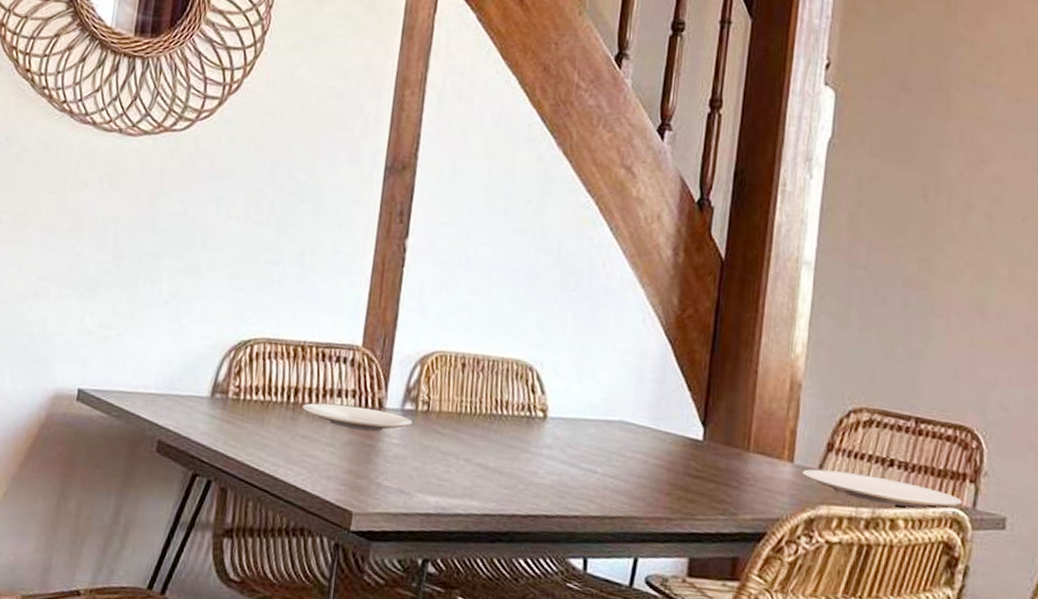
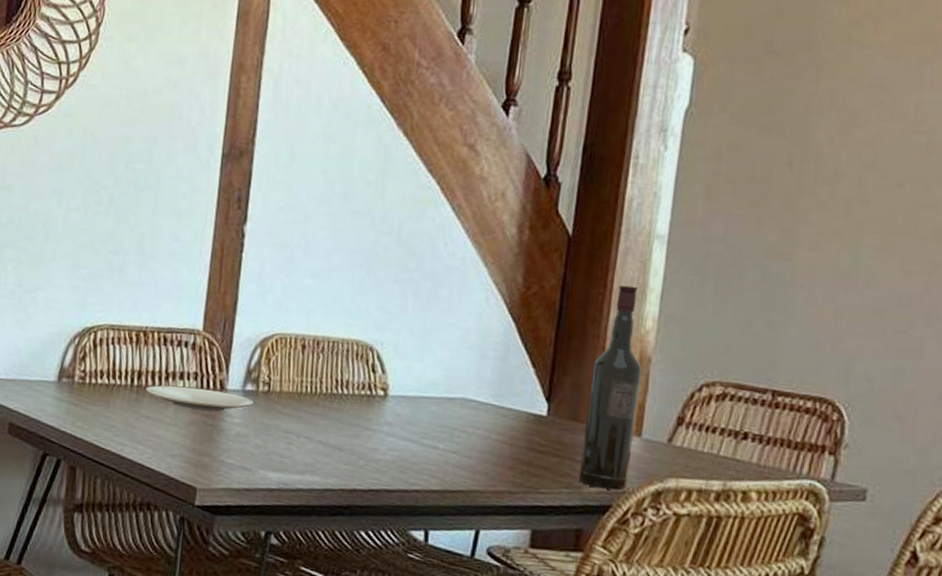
wine bottle: none [734,309,794,518] -> present [578,285,643,491]
plate: present [802,469,962,508] -> none [650,442,820,481]

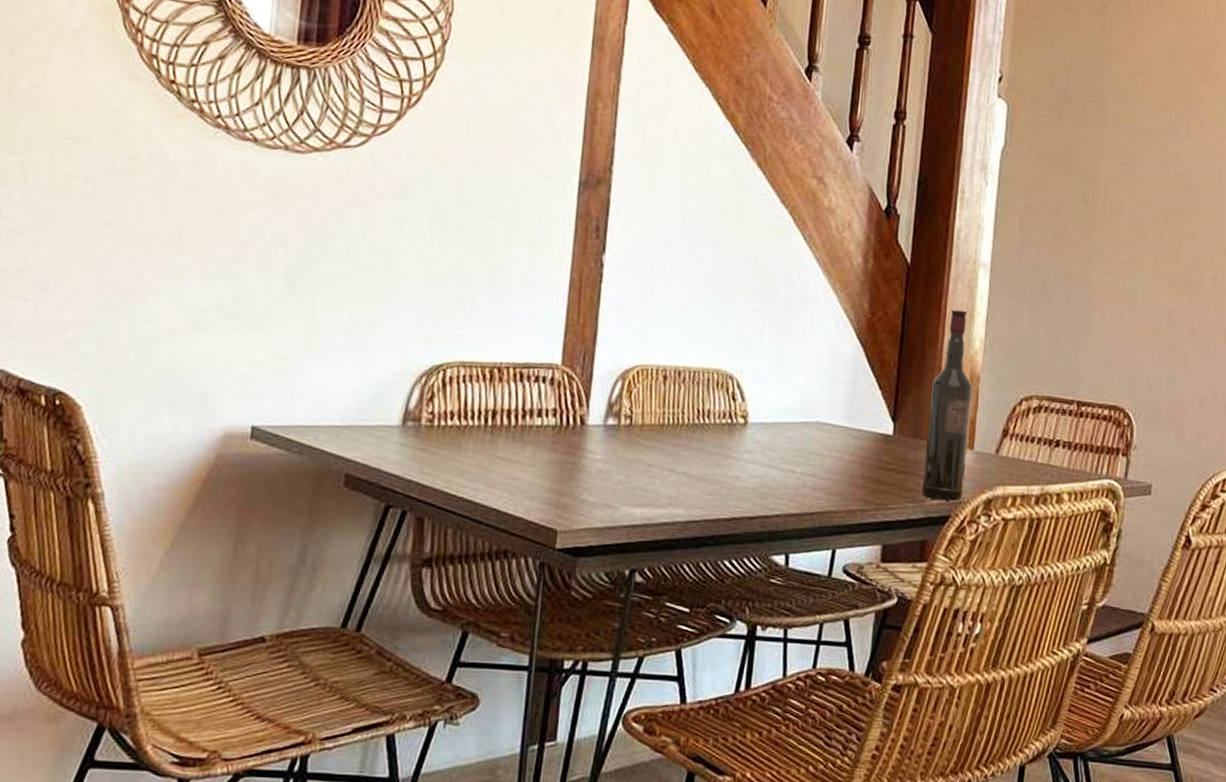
plate: present [146,385,254,412] -> none [501,424,615,449]

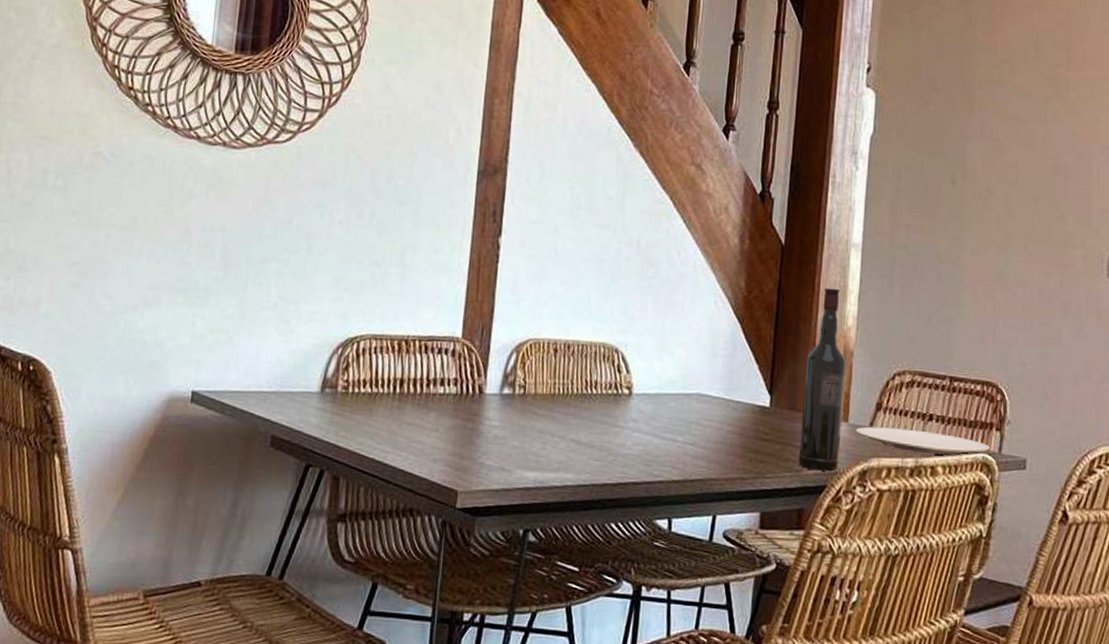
plate: none [981,454,1116,482] -> present [856,426,990,456]

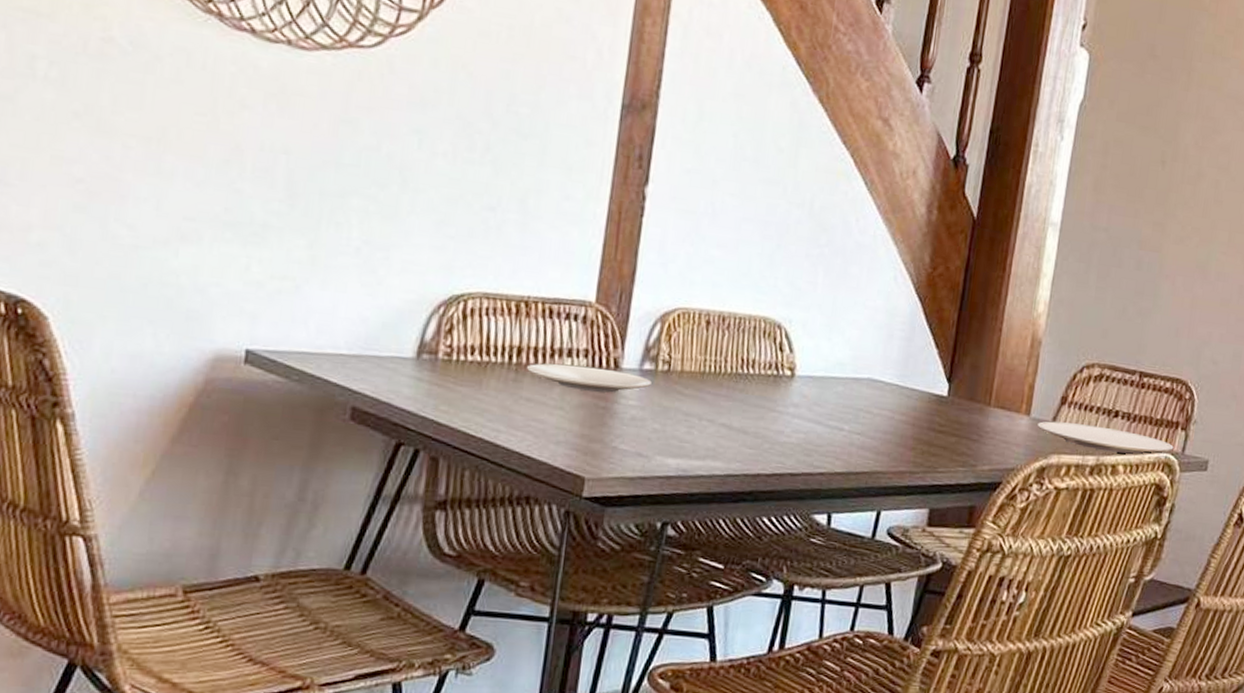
plate: none [408,392,510,416] -> present [527,363,652,393]
wine bottle: present [798,288,847,472] -> none [973,269,1034,468]

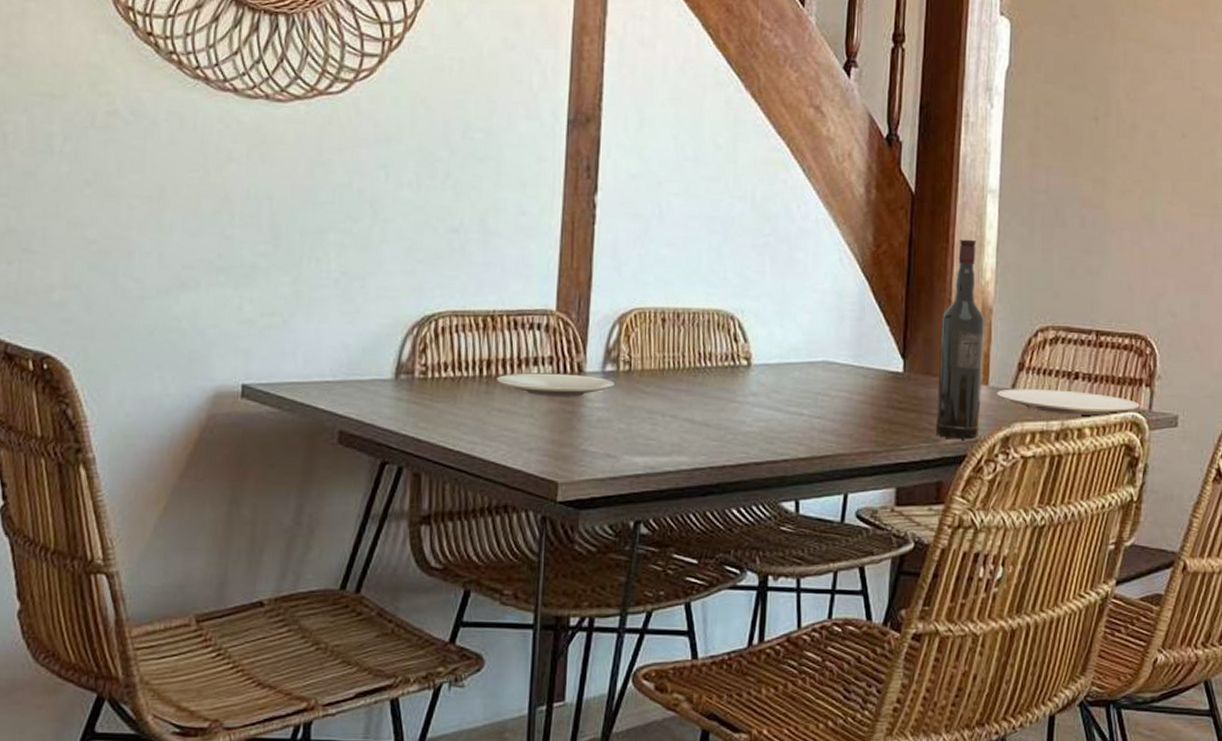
wine bottle: none [973,269,1034,468] -> present [935,239,985,440]

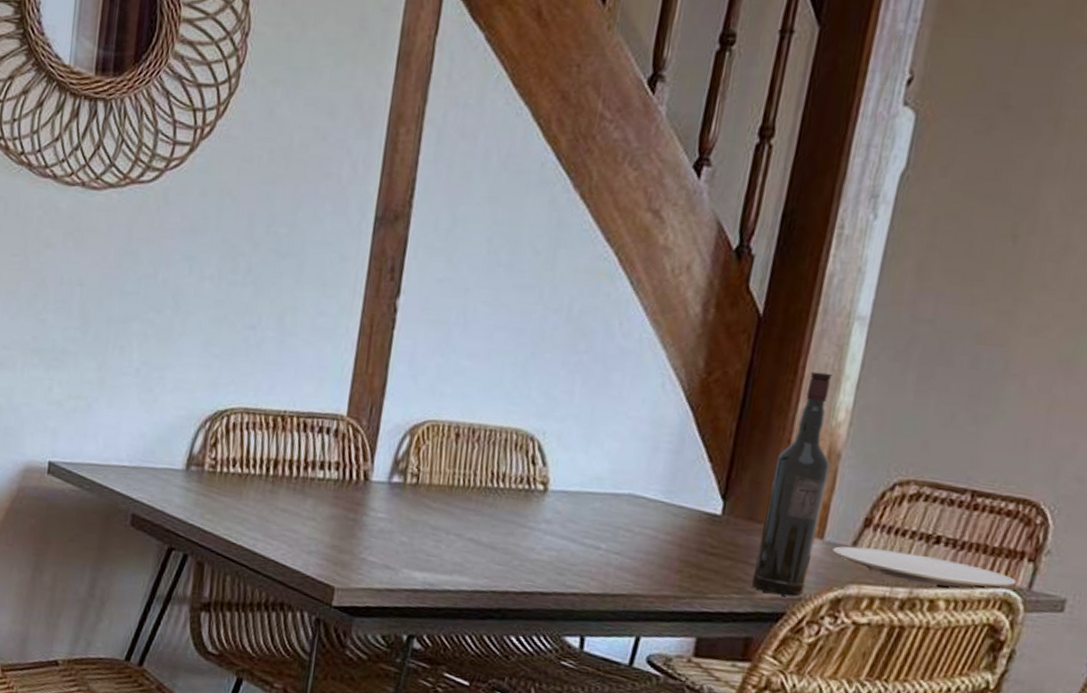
plate: present [497,373,614,397] -> none [283,475,400,505]

